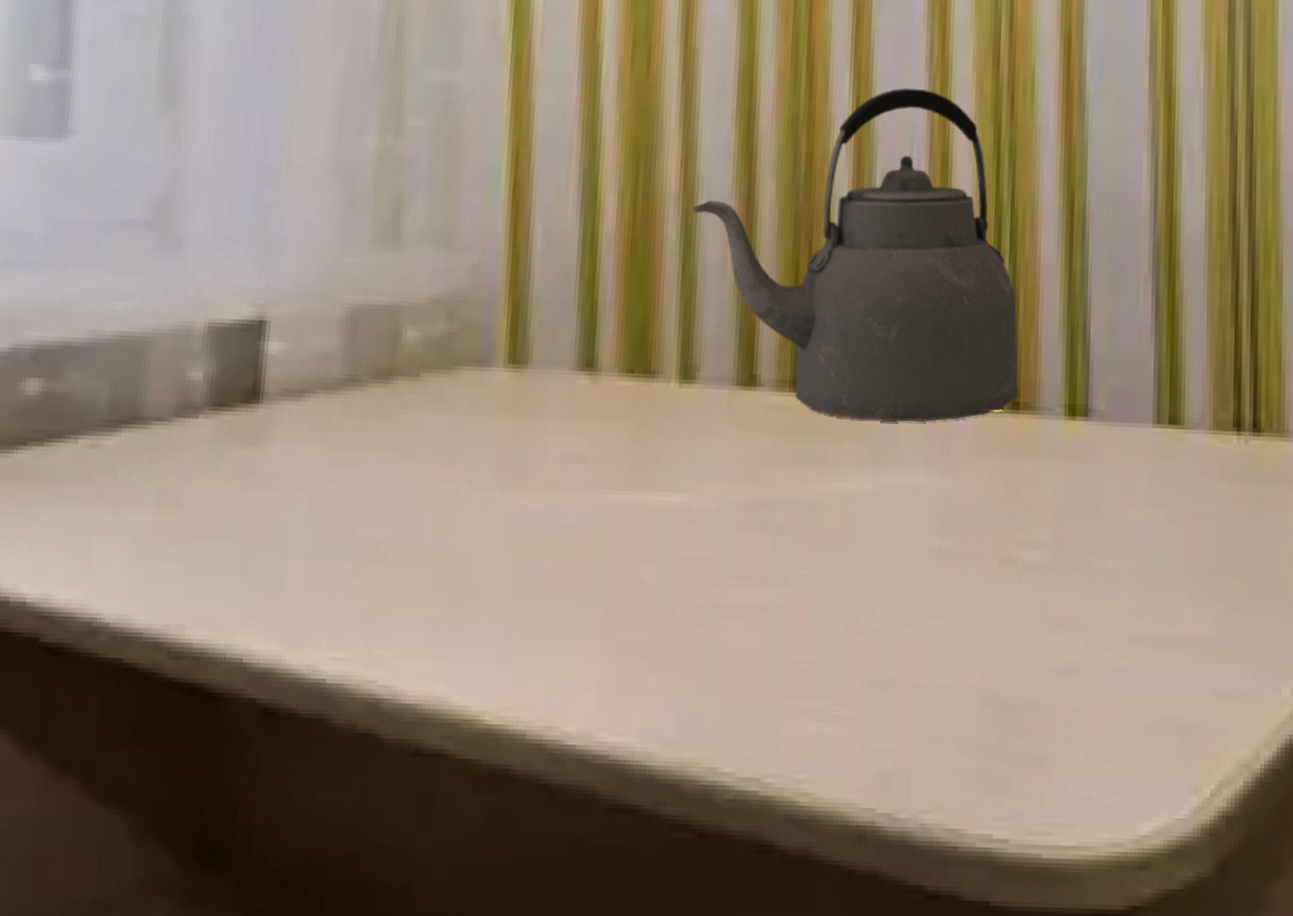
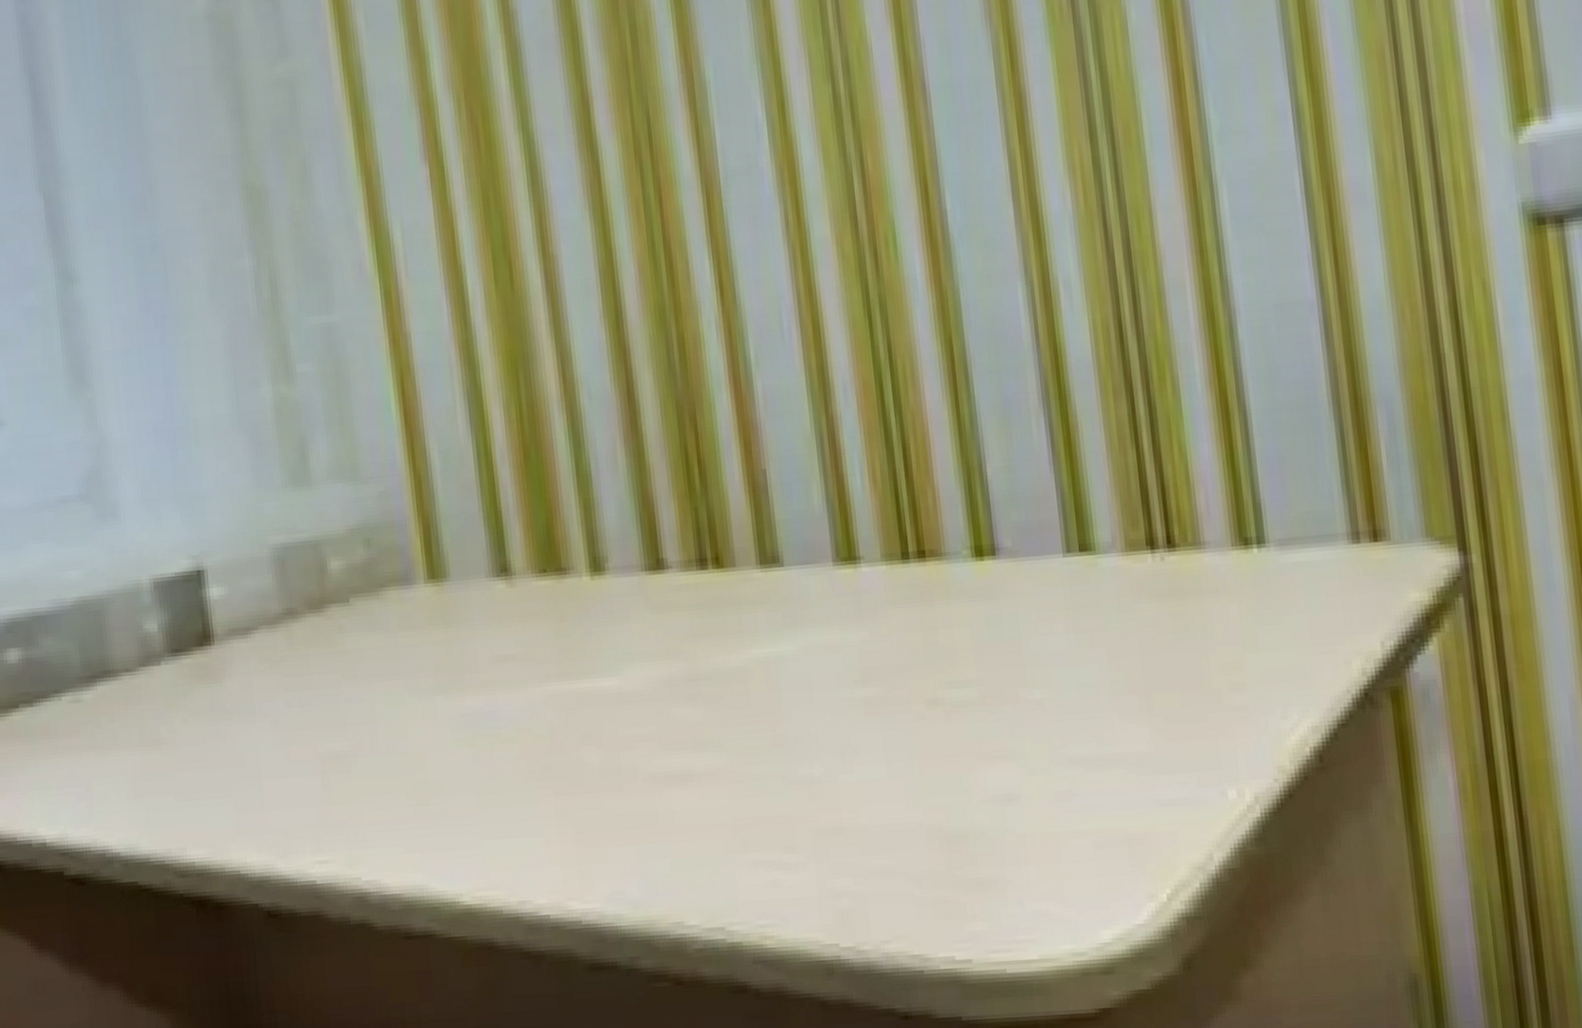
kettle: present [691,88,1019,422] -> none [575,259,923,588]

